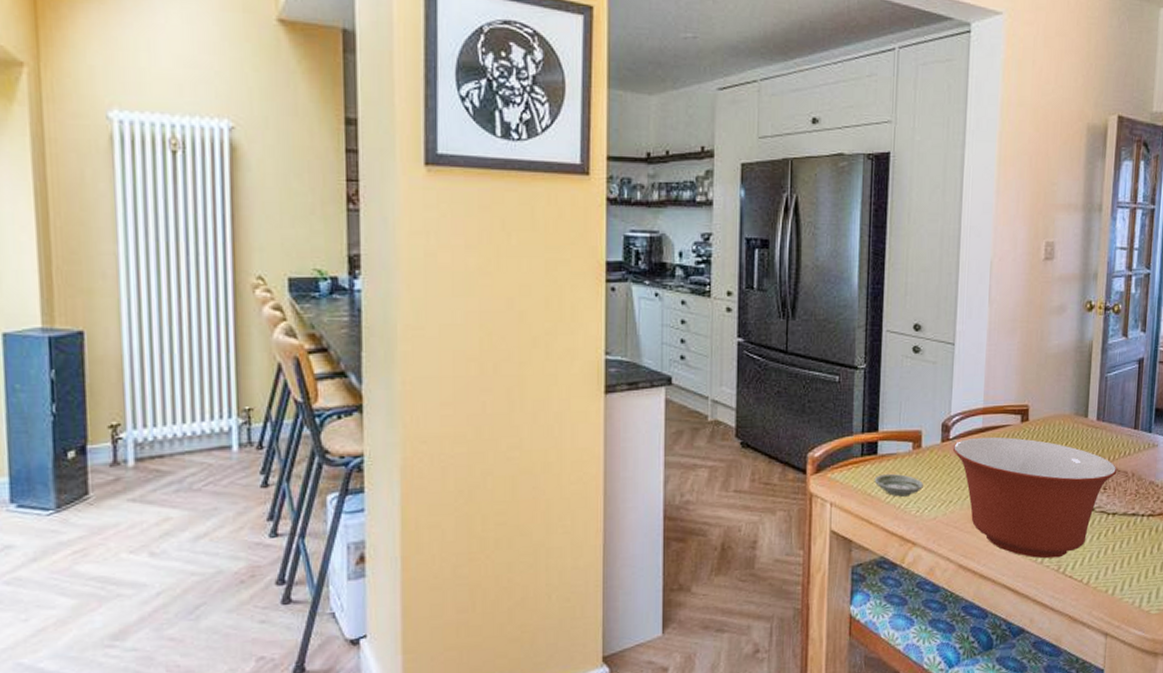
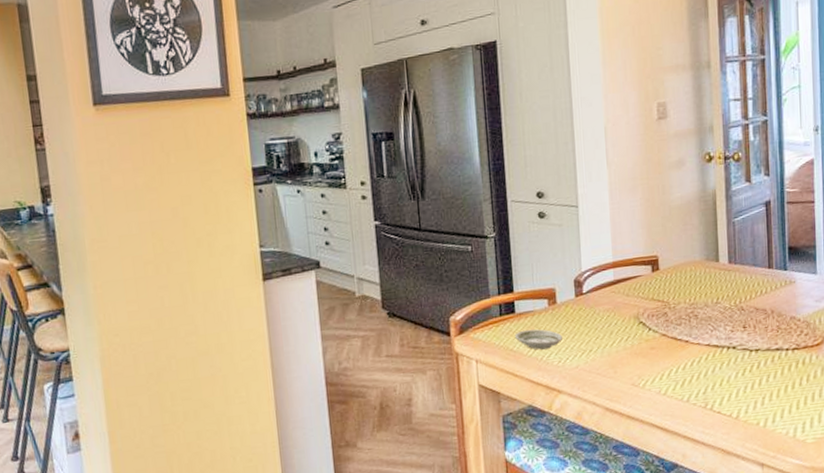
mixing bowl: present [952,436,1117,559] -> none [587,287,755,397]

